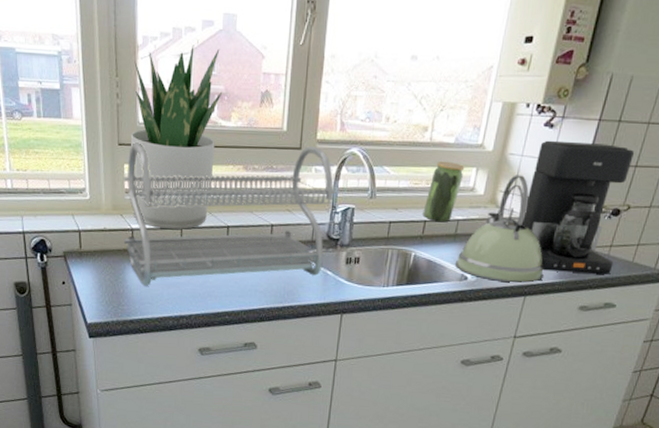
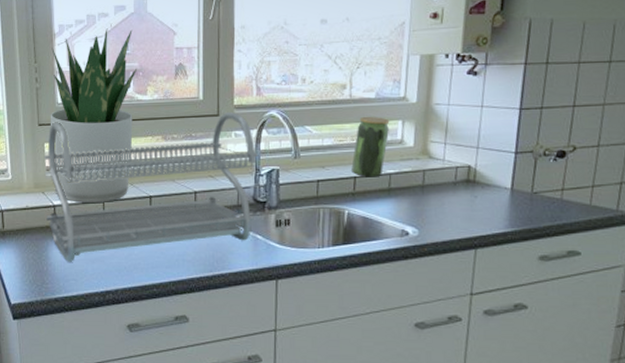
kettle: present [456,175,544,283] -> none [394,124,493,236]
coffee maker: present [521,140,635,274] -> none [459,86,570,220]

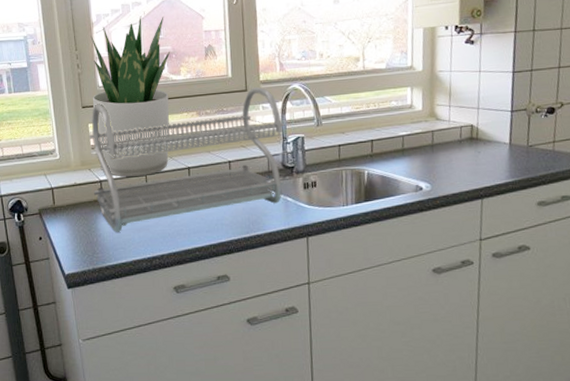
jar: present [351,116,390,177] -> none [368,84,400,140]

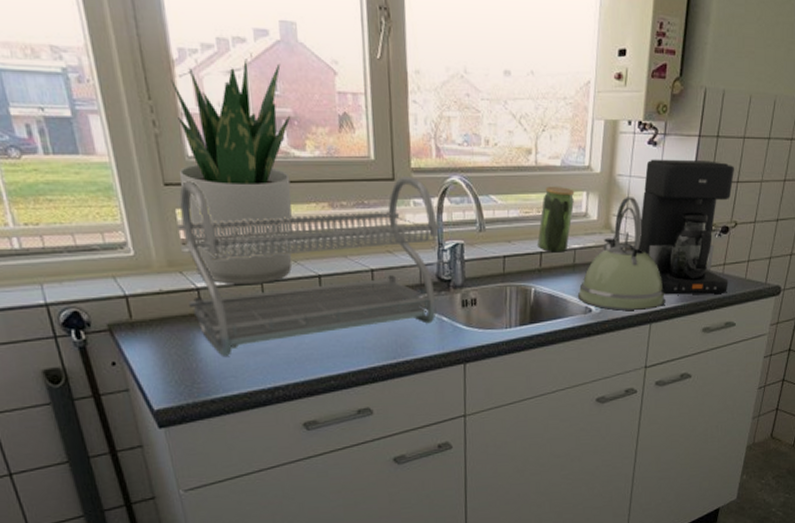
jar: none [368,84,400,140] -> present [537,186,575,253]
kettle: none [408,88,495,188] -> present [578,197,665,311]
coffee maker: none [463,51,561,173] -> present [638,159,735,295]

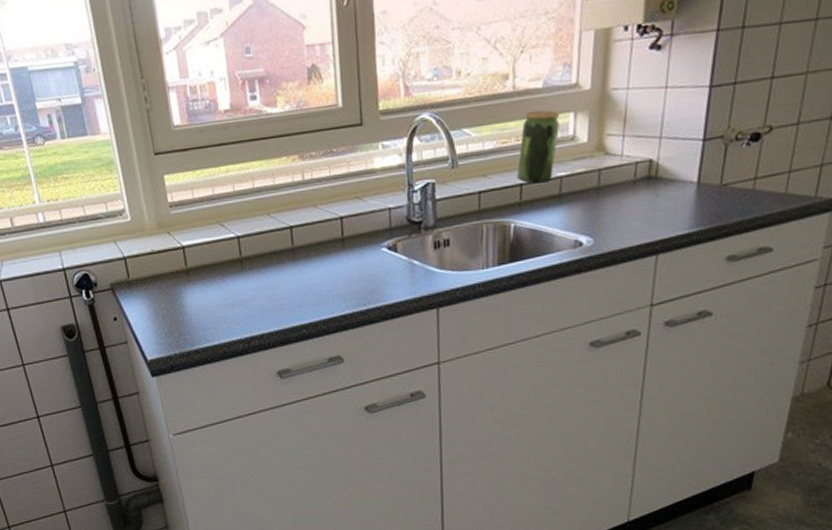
planter: present [171,58,292,285] -> none [159,26,266,241]
dish rack: present [176,175,442,356] -> none [164,118,411,309]
kettle: present [578,197,665,311] -> none [566,111,676,242]
coffee maker: present [638,159,735,295] -> none [639,57,769,221]

